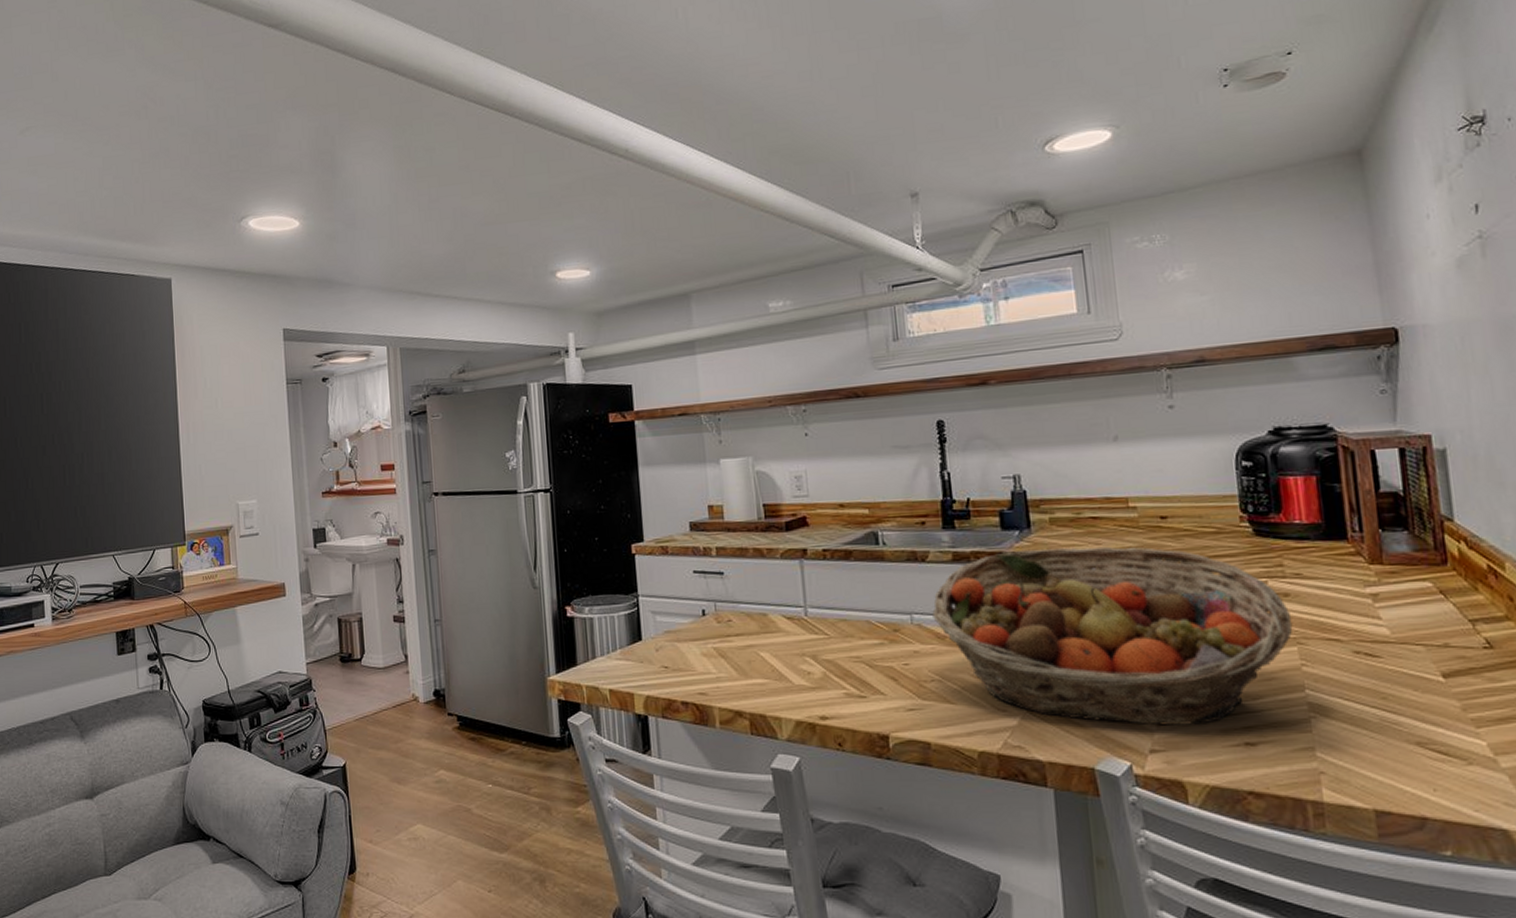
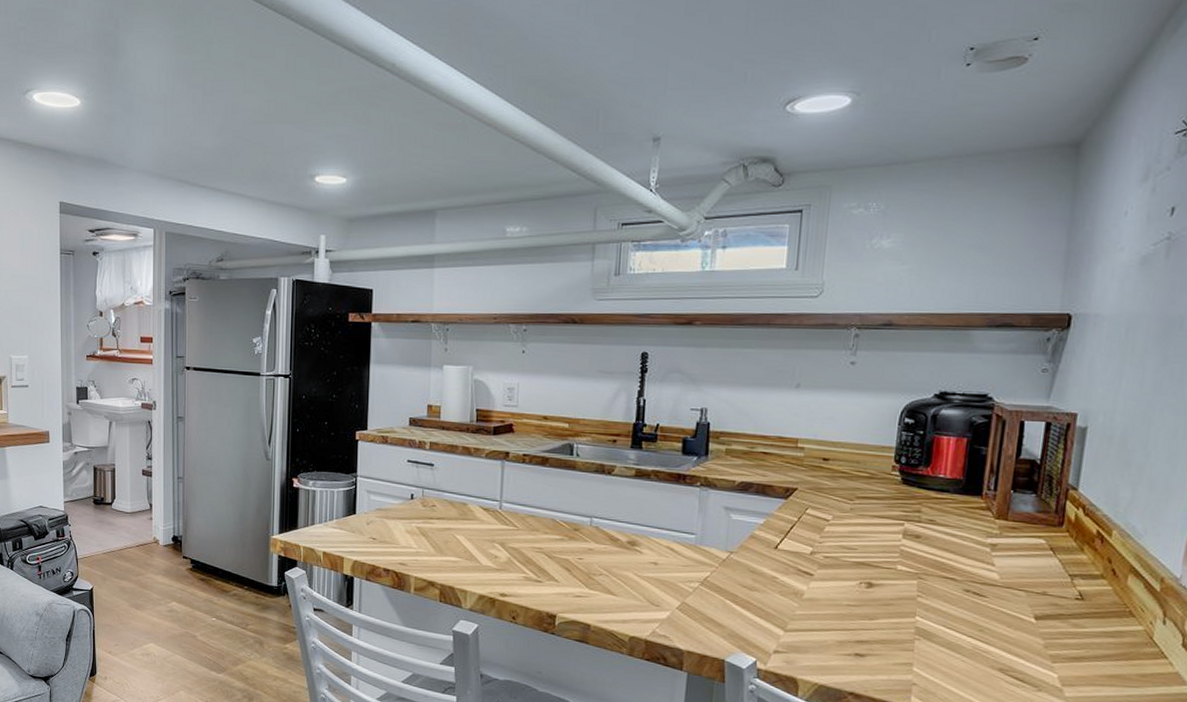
fruit basket: present [932,546,1293,726] -> none [610,473,918,635]

